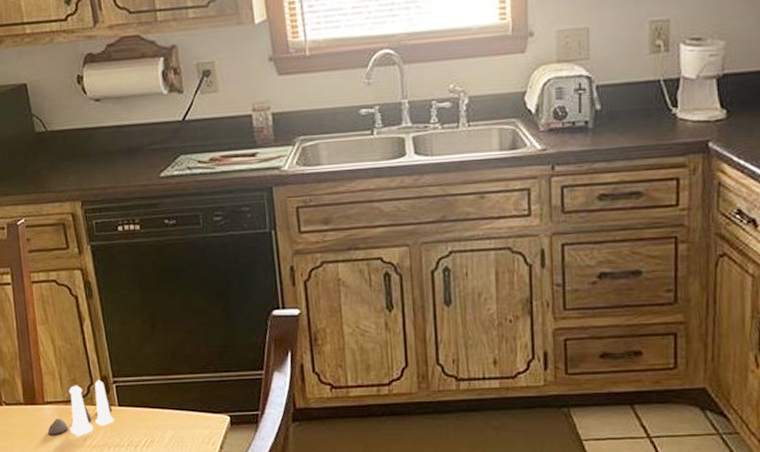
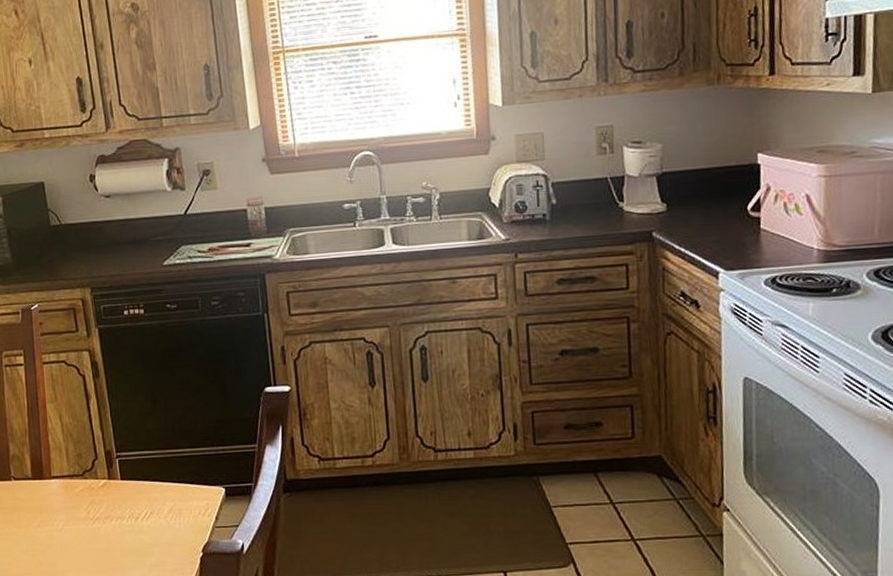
salt and pepper shaker set: present [47,379,115,436] -> none [53,454,117,509]

